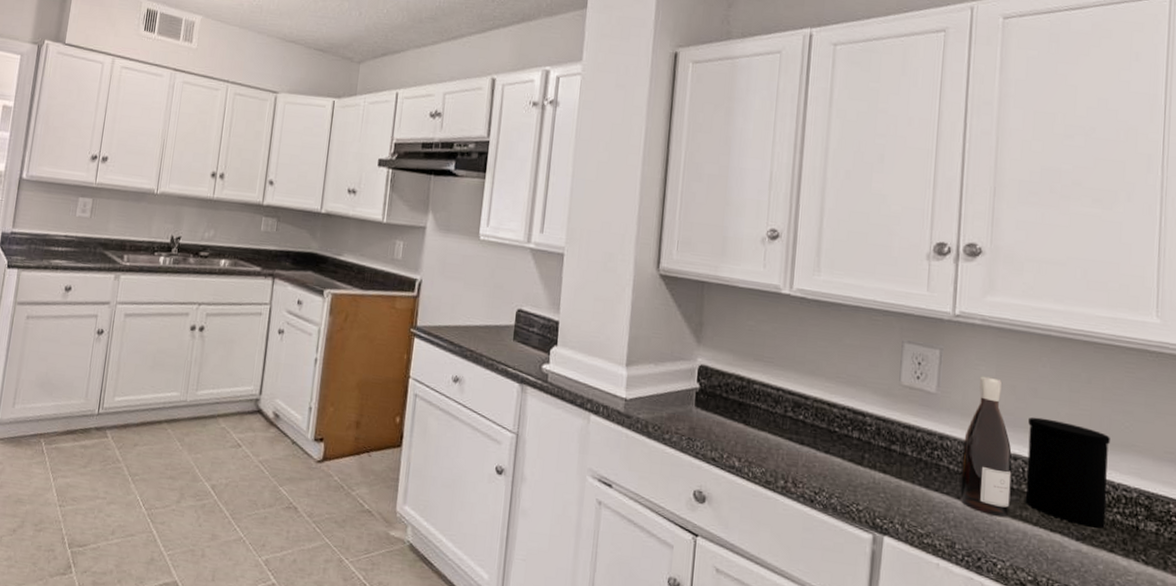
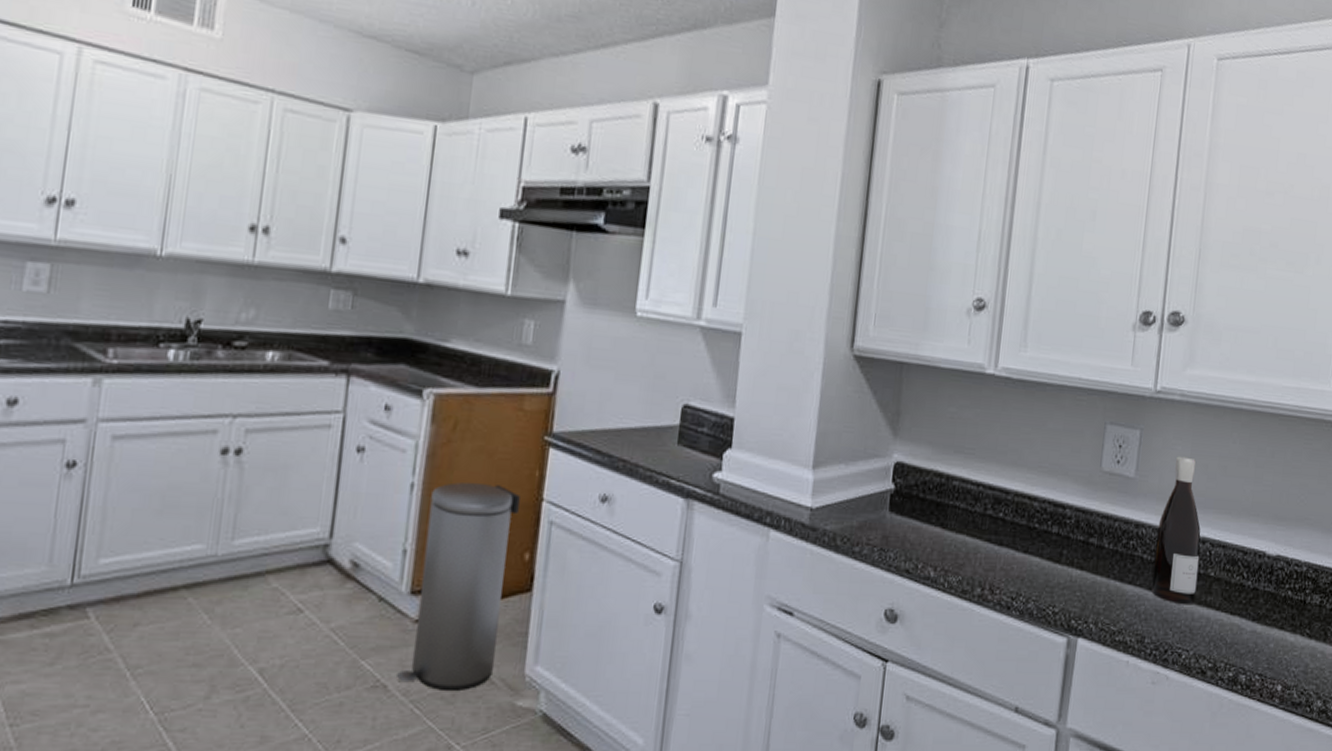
pedal bin: none [304,360,393,518] -> present [397,481,520,690]
canister: present [1025,417,1110,528] -> none [1210,496,1287,606]

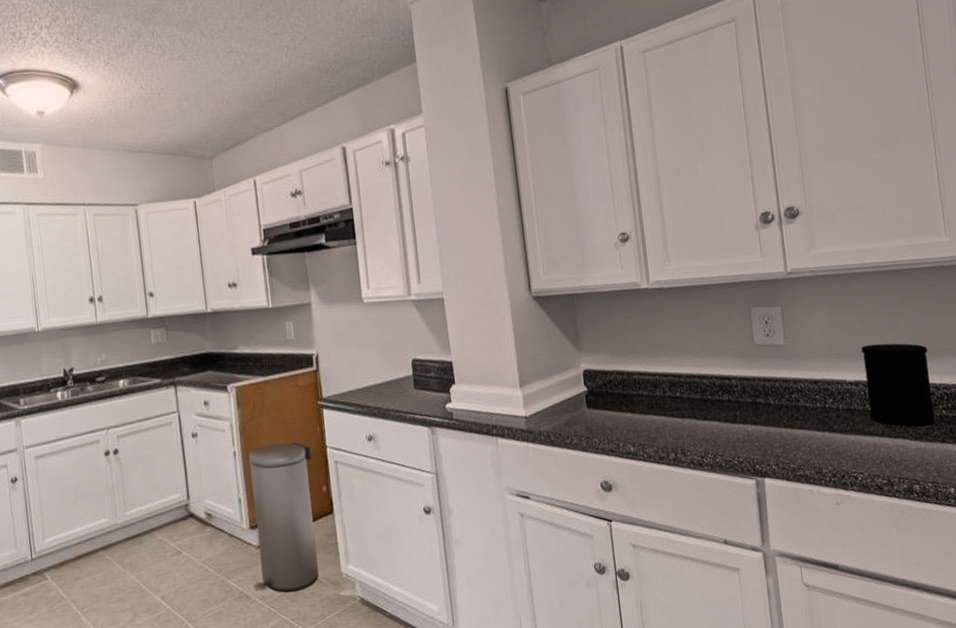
bottle: present [1151,456,1201,605] -> none [813,319,860,438]
canister: none [1210,496,1287,606] -> present [861,343,935,427]

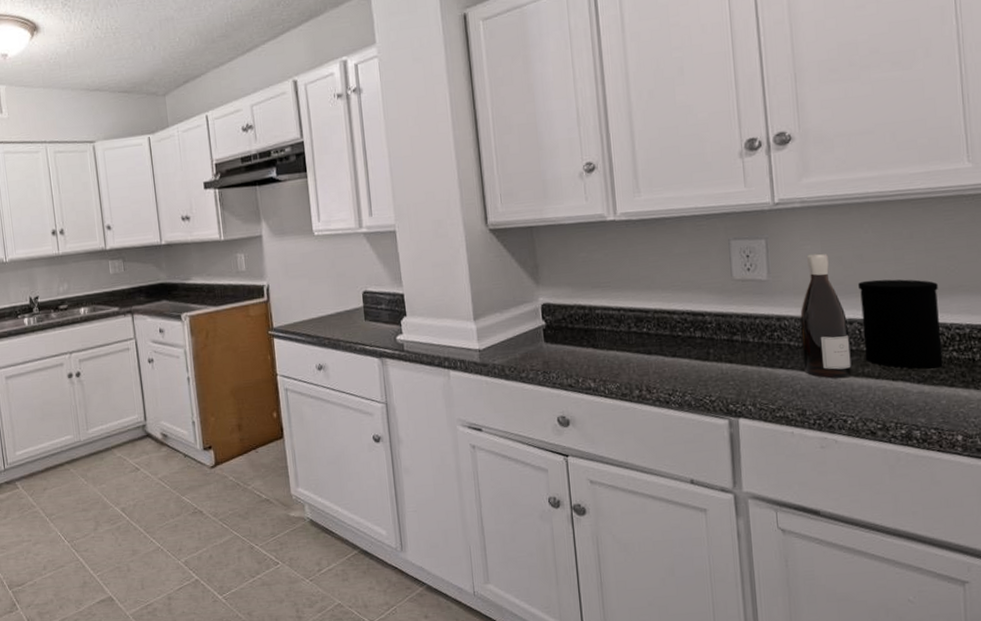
pedal bin: present [249,442,319,593] -> none [202,369,270,511]
bottle: none [813,319,860,438] -> present [800,253,852,379]

